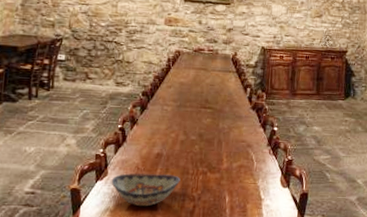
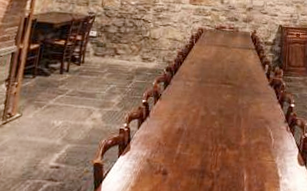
decorative bowl: present [111,173,180,207] -> none [133,148,200,184]

